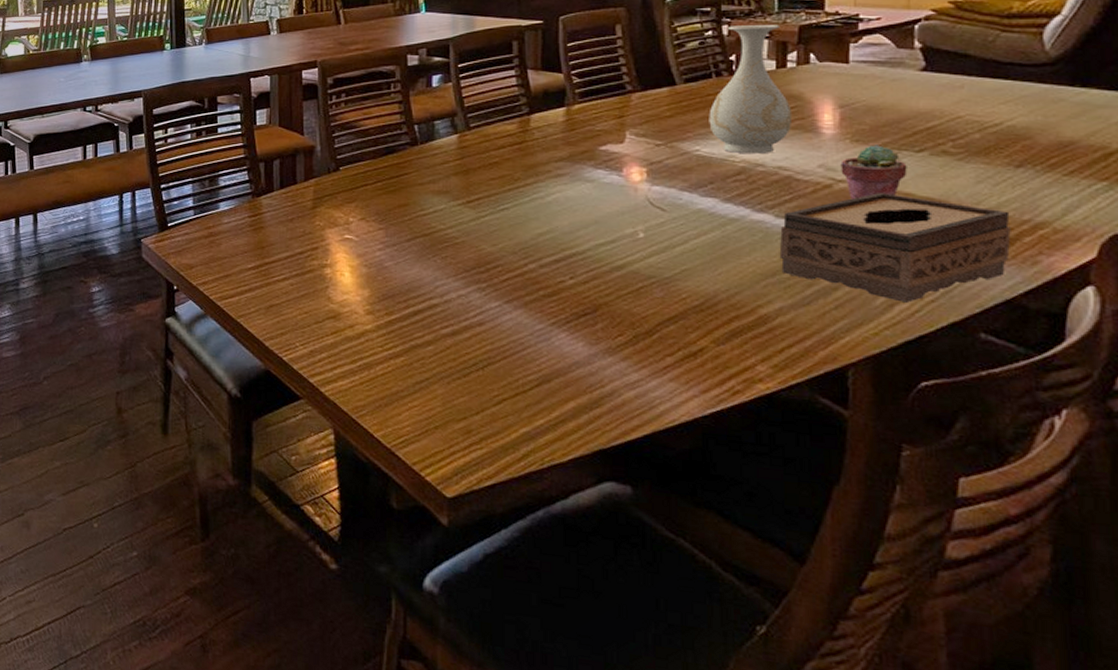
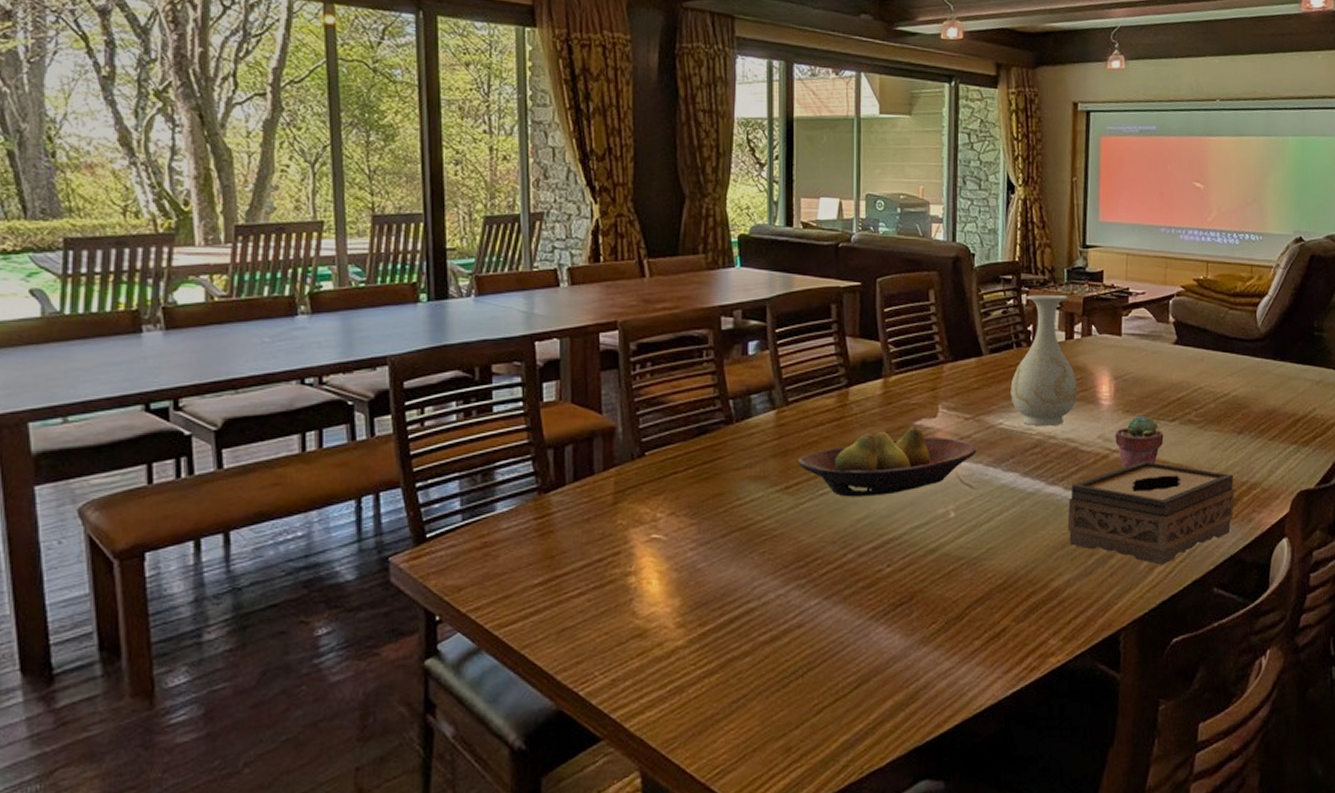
fruit bowl: none [479,151,669,214] -> present [798,426,976,497]

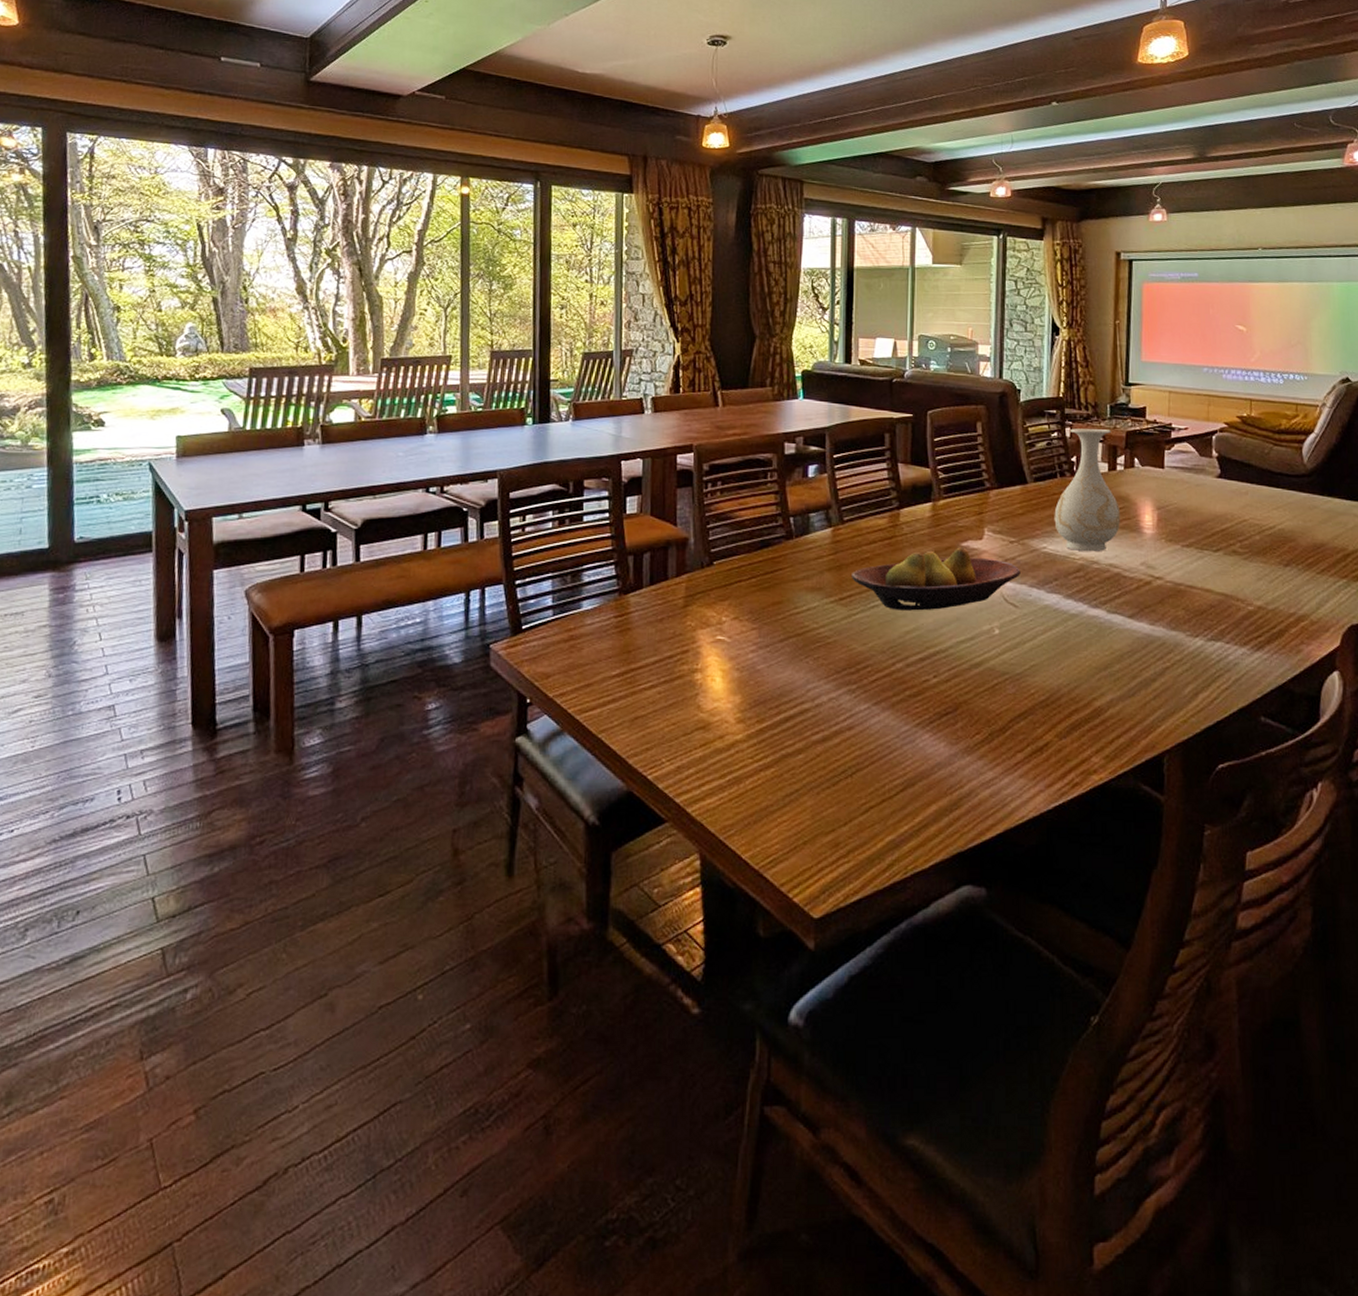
tissue box: present [1067,461,1235,566] -> none [1110,589,1282,692]
potted succulent: present [1115,415,1164,469] -> none [1158,544,1208,596]

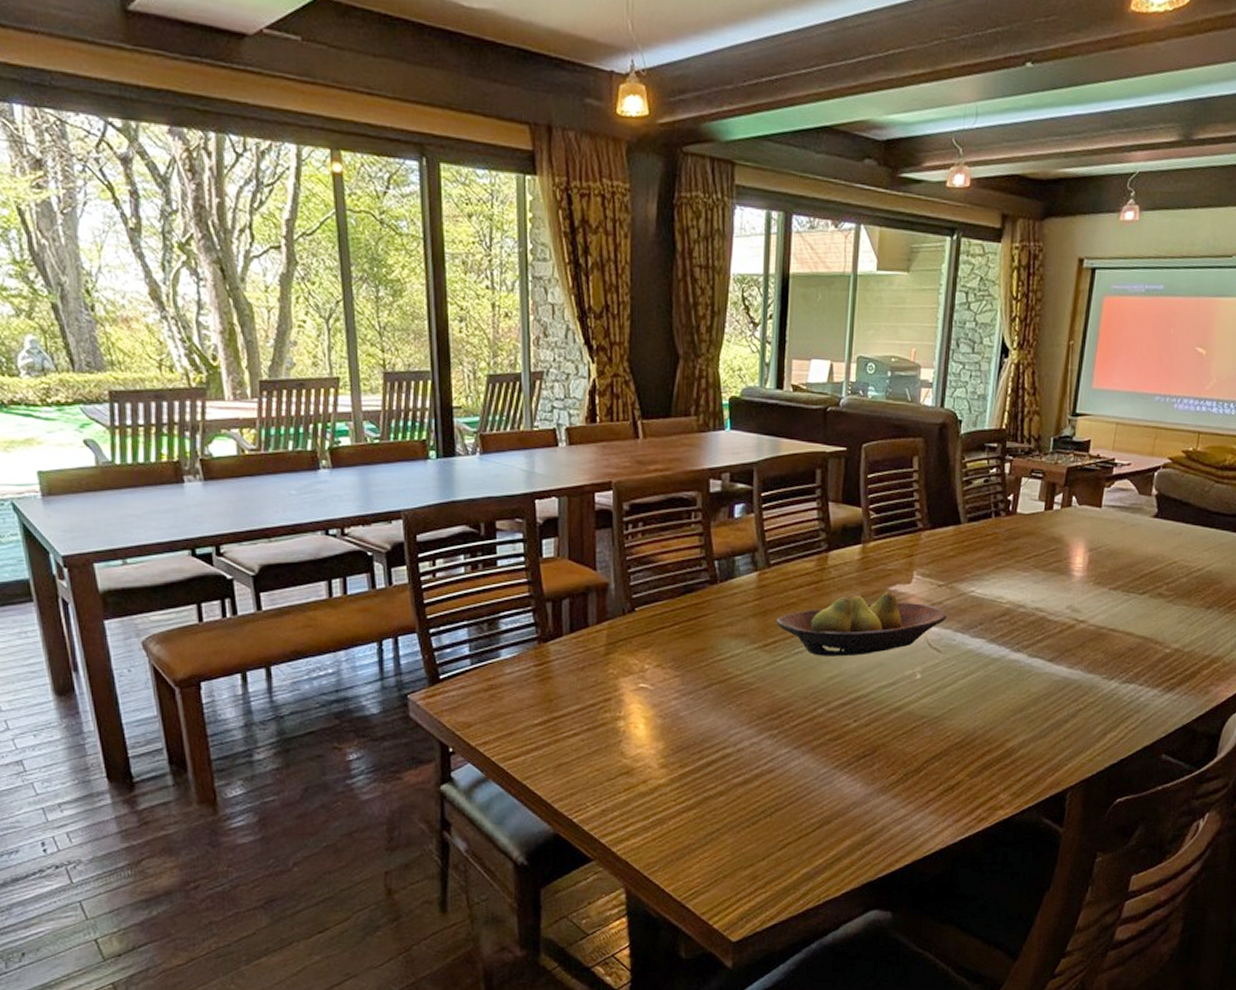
vase: present [1054,428,1121,552] -> none [984,464,1053,596]

